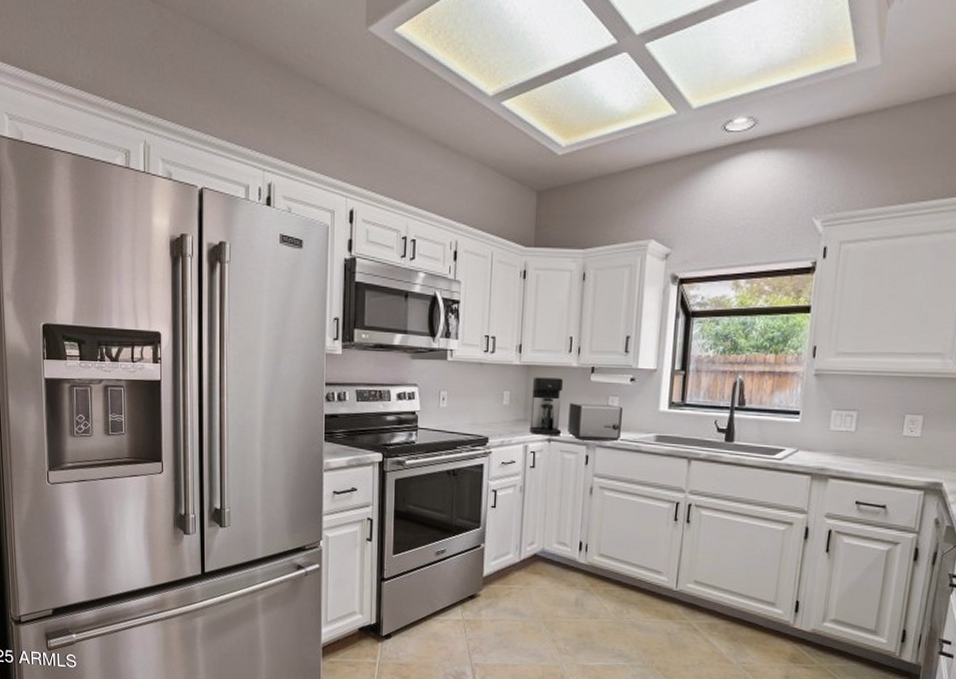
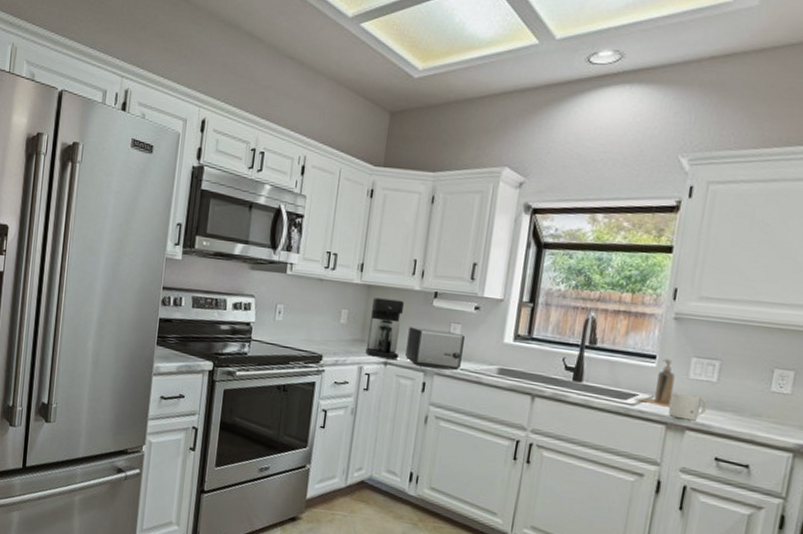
soap dispenser: none [781,414,818,460] -> present [633,359,675,408]
mug: none [812,443,847,469] -> present [668,391,707,421]

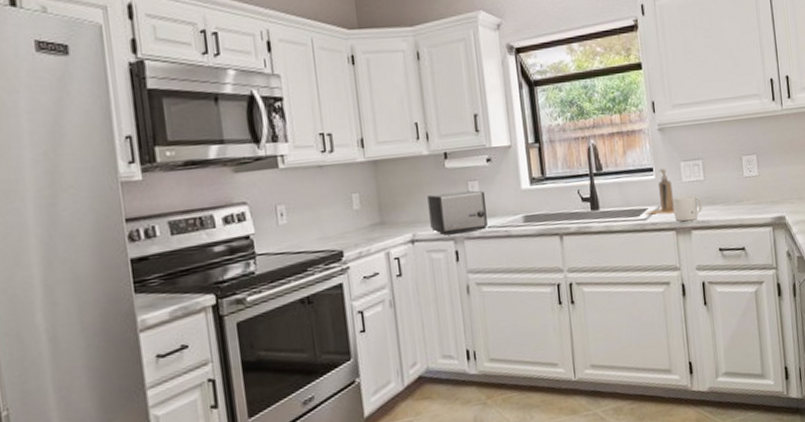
coffee maker: present [365,297,404,360] -> none [383,169,424,239]

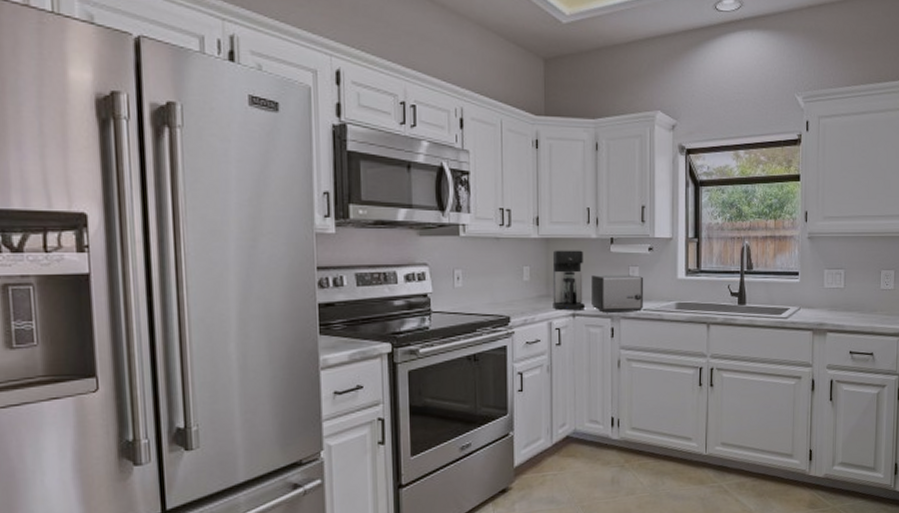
coffee maker: none [383,169,424,239] -> present [552,250,585,311]
soap dispenser: present [645,168,675,215] -> none [786,274,814,316]
mug: present [672,195,703,222] -> none [812,300,839,324]

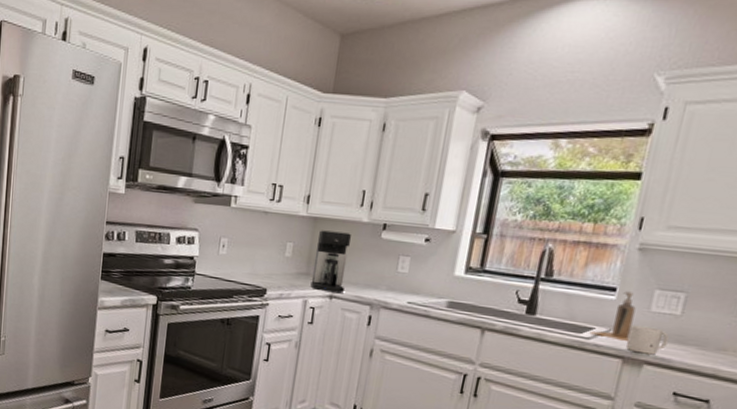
toaster: present [591,275,643,313] -> none [351,260,414,305]
soap dispenser: none [786,274,814,316] -> present [589,291,636,342]
mug: none [812,300,839,324] -> present [626,324,669,355]

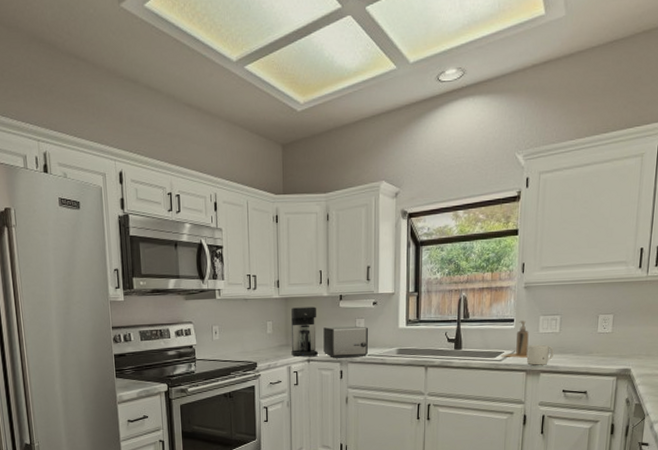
toaster: none [351,260,414,305] -> present [323,326,368,358]

